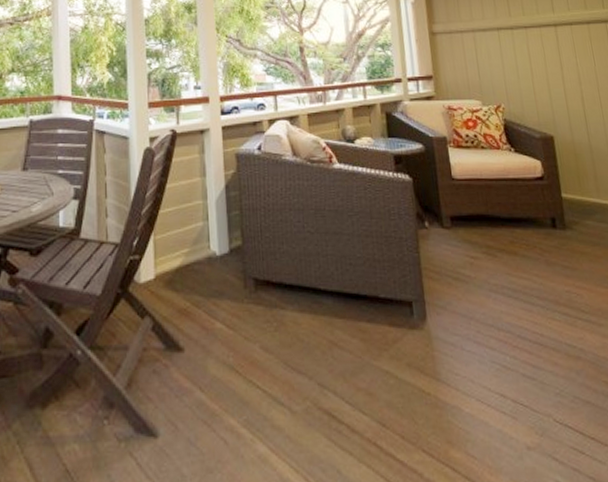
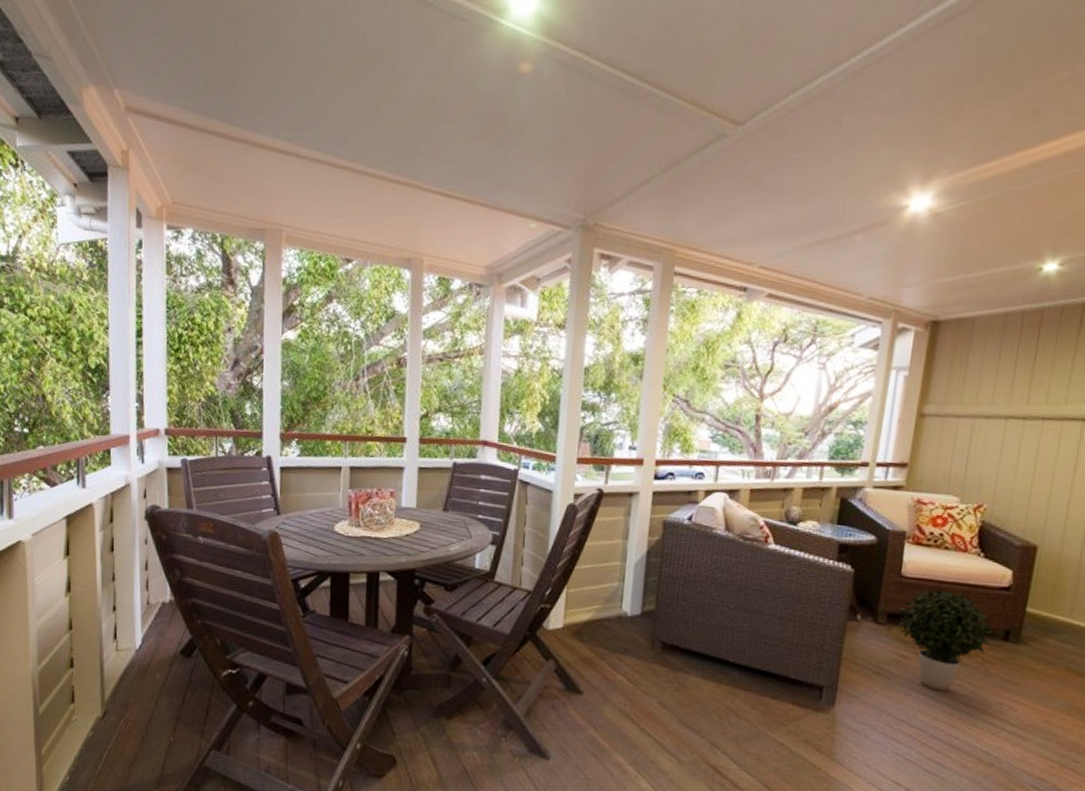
potted plant: none [459,186,544,288] -> present [899,589,994,692]

